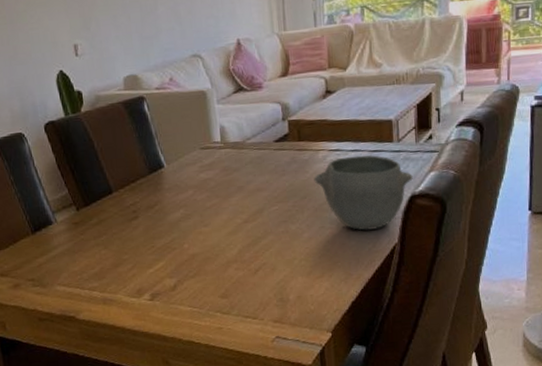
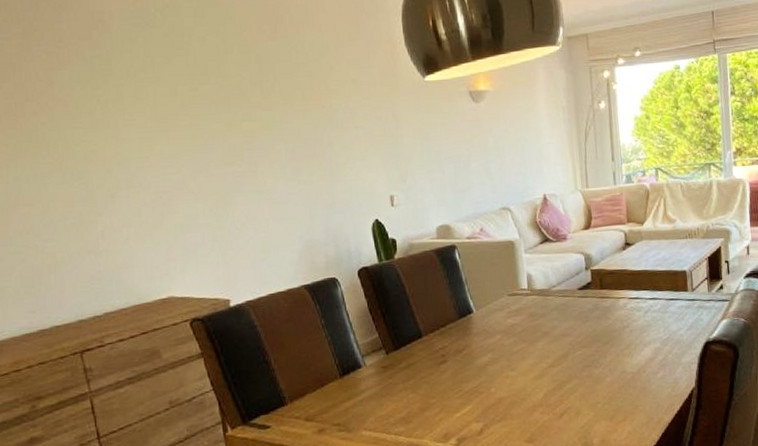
bowl: present [314,155,413,231] -> none [615,303,707,375]

